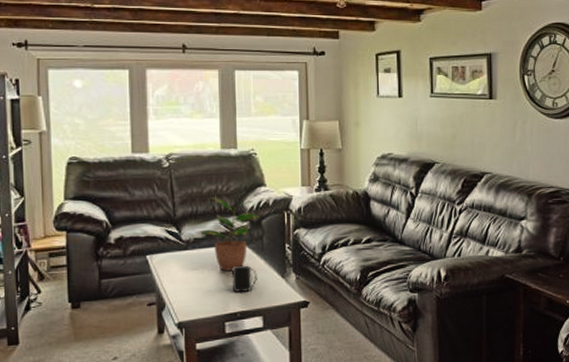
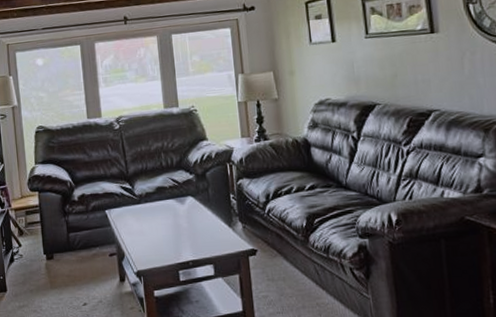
potted plant: present [199,197,261,271] -> none [150,154,205,222]
mug: present [231,265,257,292] -> none [181,216,206,242]

